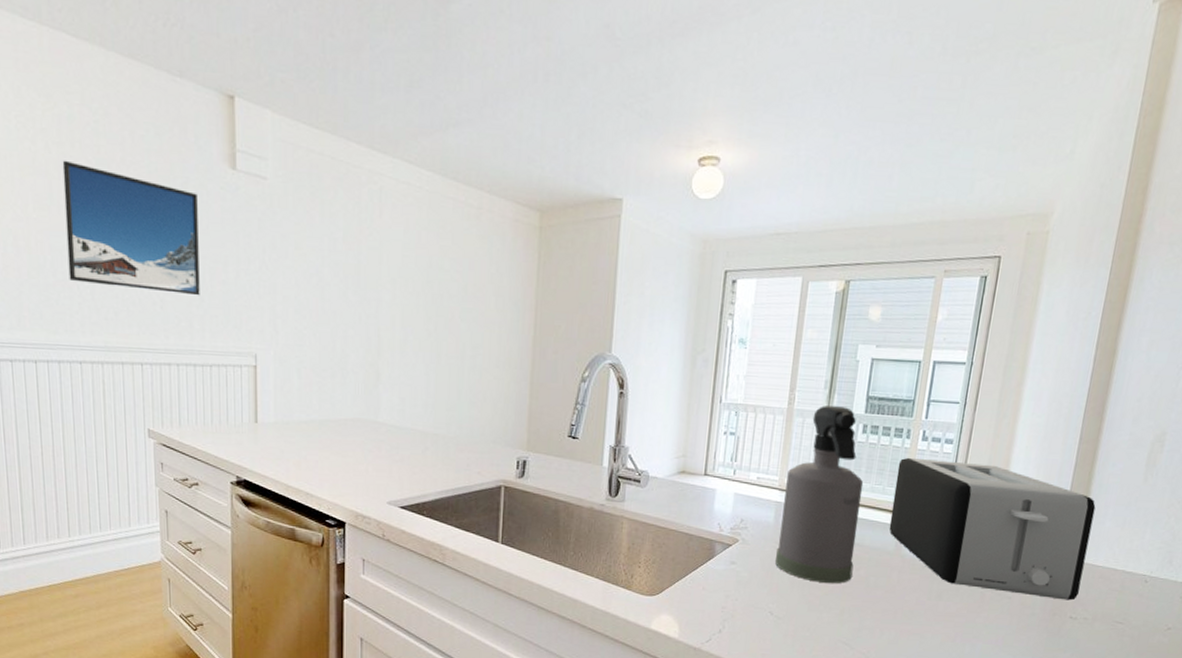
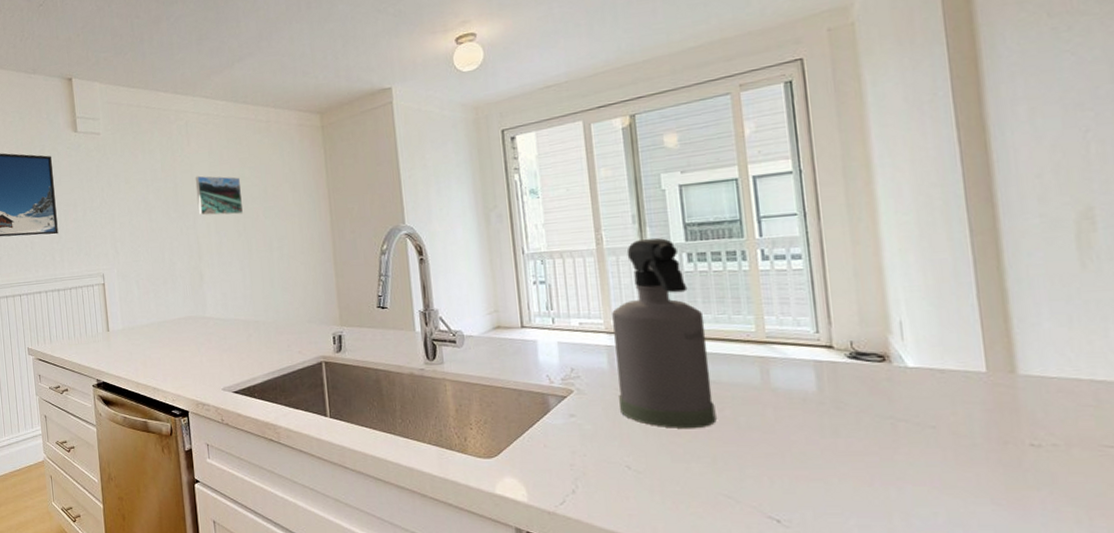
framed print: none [383,256,438,311] -> present [195,176,243,216]
toaster: present [889,457,1096,601] -> none [740,275,1033,424]

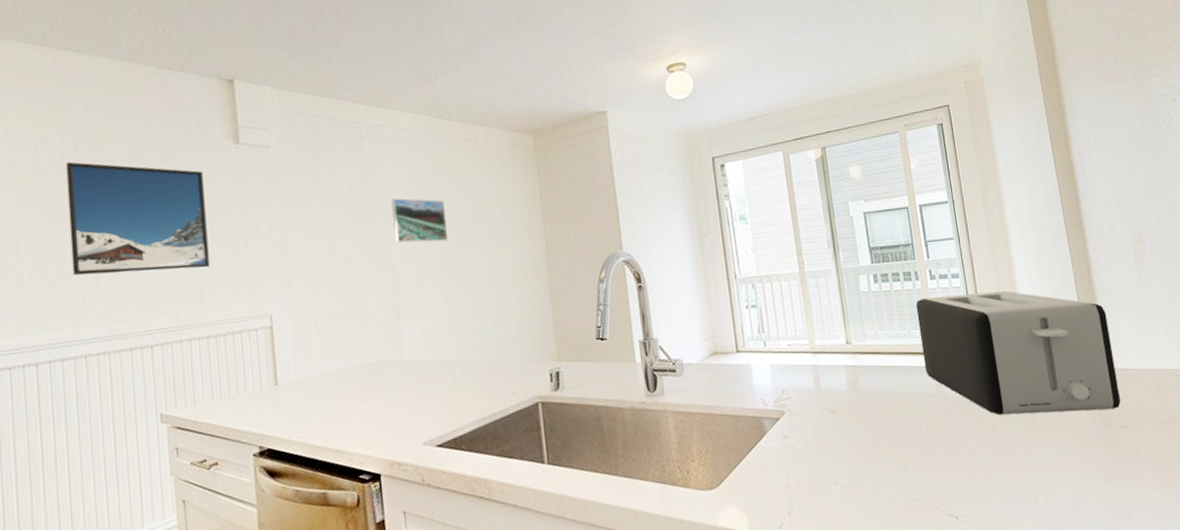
spray bottle: present [612,238,717,428] -> none [815,261,905,441]
toaster: none [740,275,1033,424] -> present [915,290,1121,416]

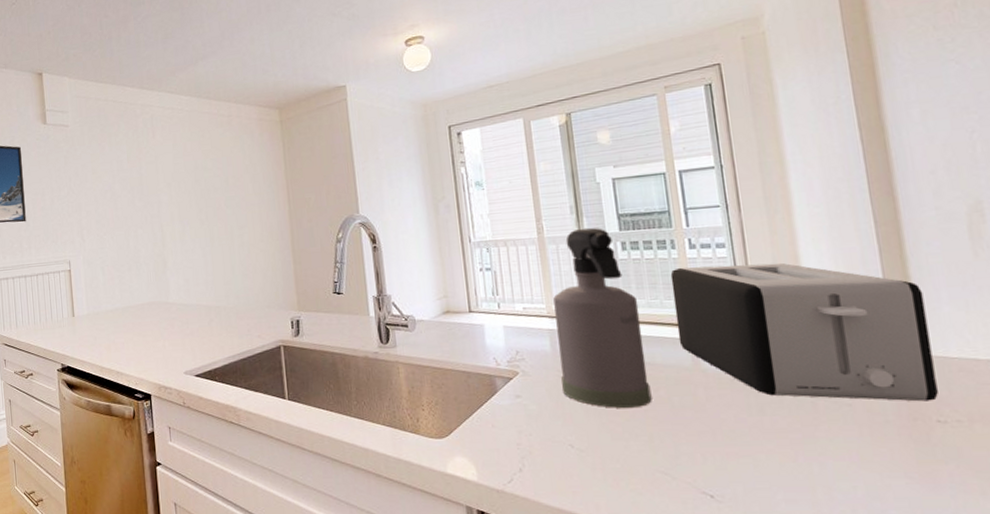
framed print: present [390,198,448,243] -> none [159,166,205,205]
spray bottle: none [815,261,905,441] -> present [553,228,652,408]

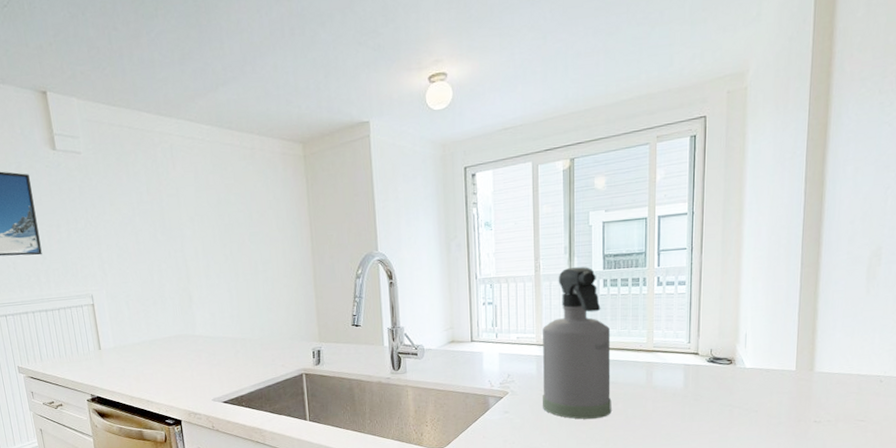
toaster: present [670,263,938,402] -> none [638,298,824,408]

